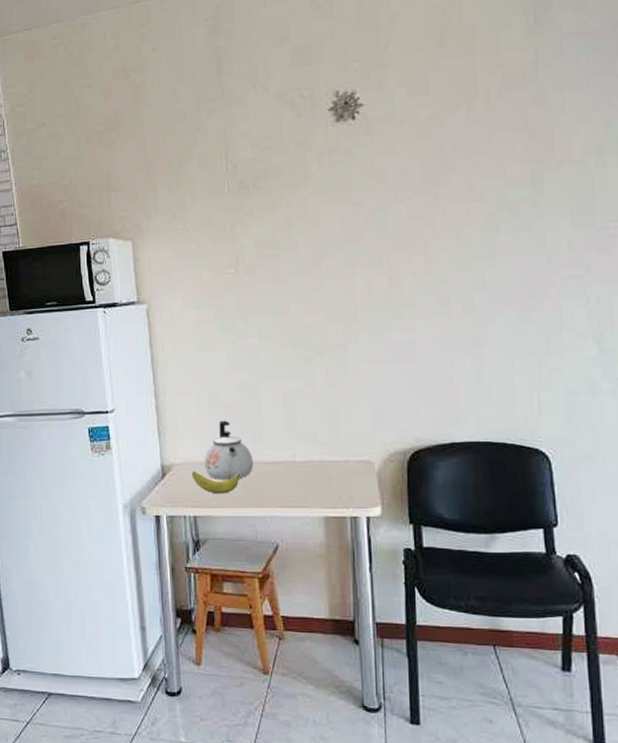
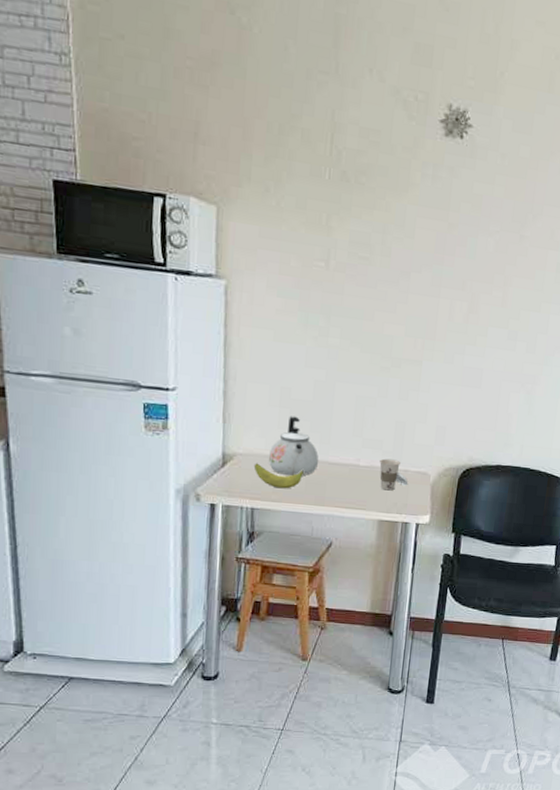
cup: none [317,451,351,485] -> present [380,458,409,491]

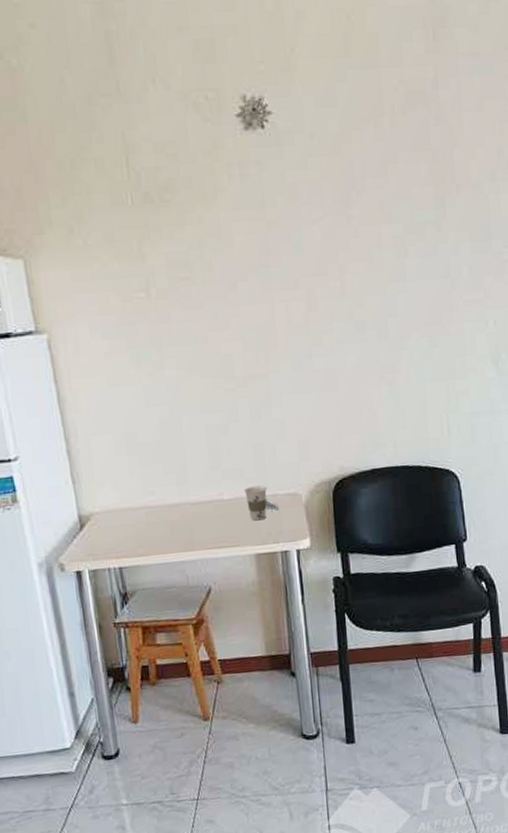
banana: present [253,463,305,489] -> none [113,516,168,542]
kettle: present [268,416,319,476] -> none [126,461,181,526]

